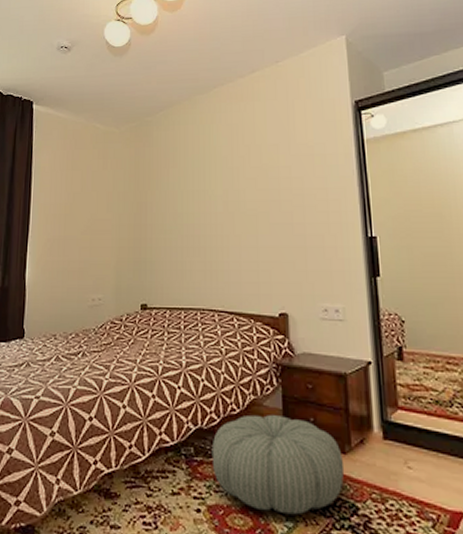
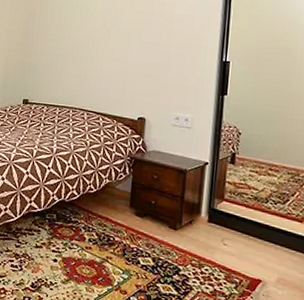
pouf: present [211,414,345,515] -> none [70,194,174,270]

